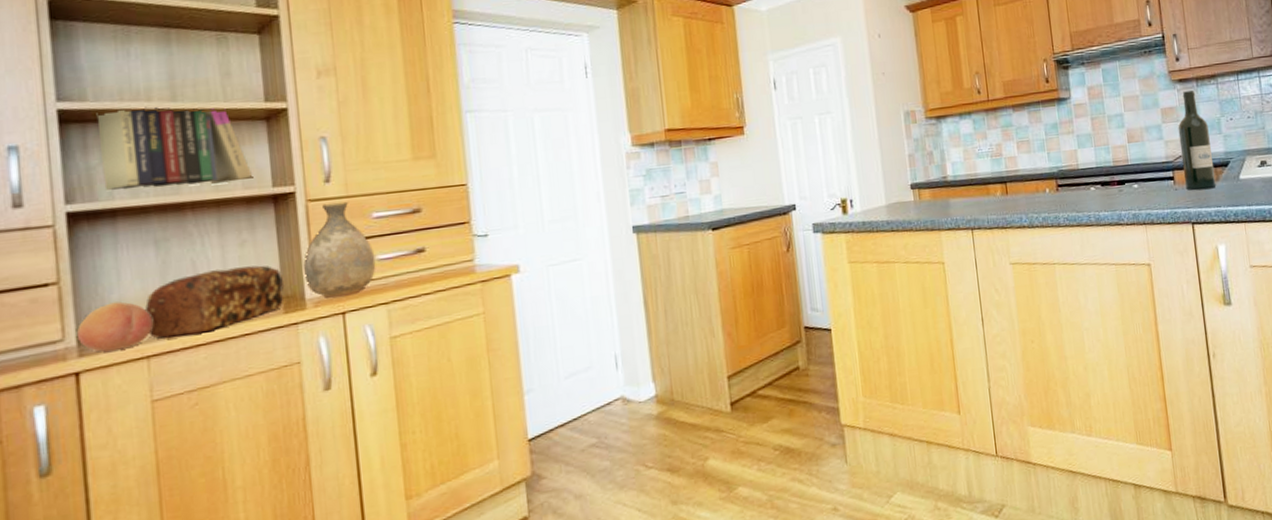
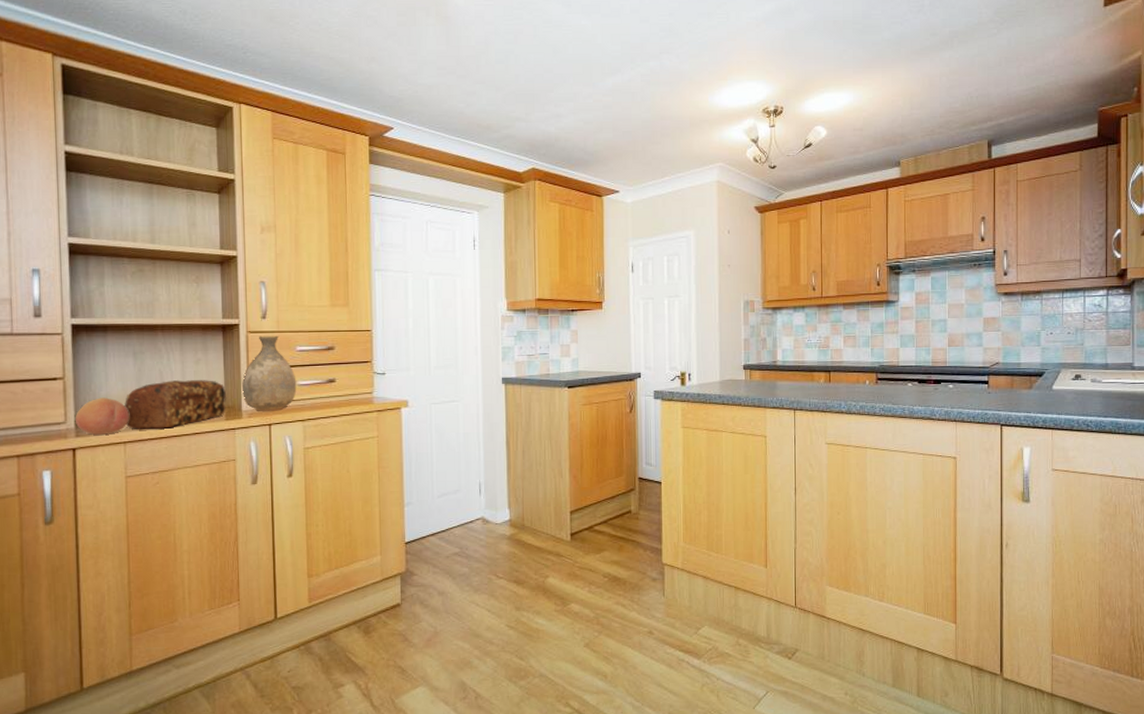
books: present [96,107,252,191] -> none [96,246,207,312]
wine bottle: present [1178,90,1217,191] -> none [998,304,1029,396]

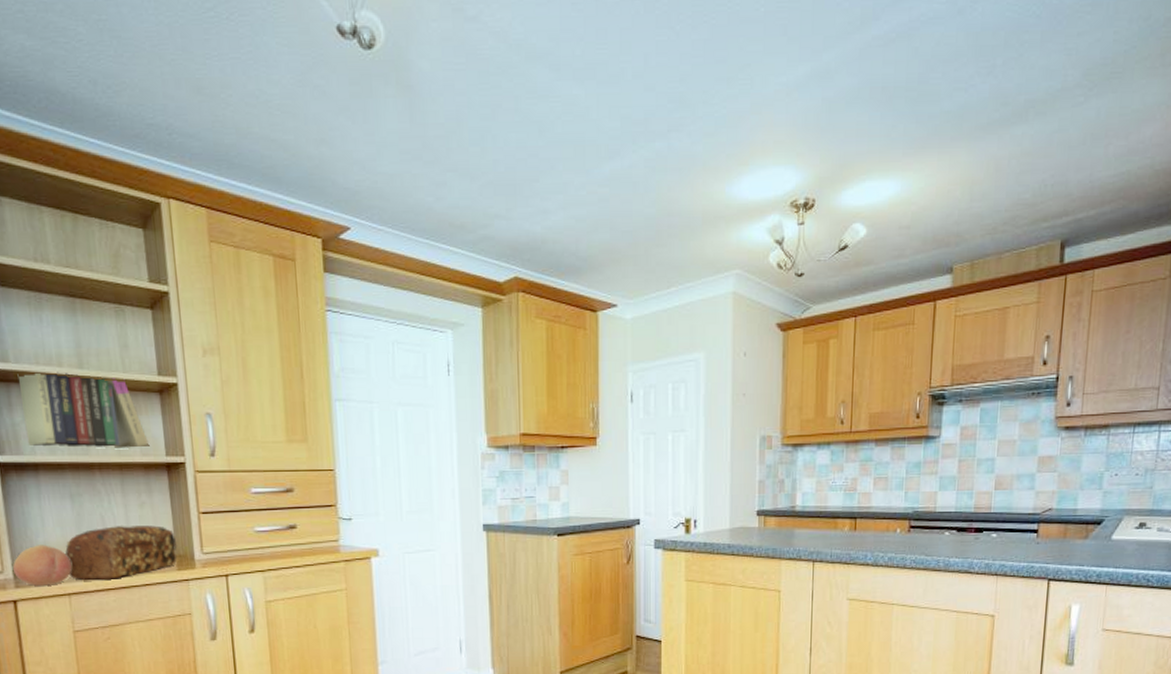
books: none [96,246,207,312] -> present [17,372,148,448]
vase: present [242,335,297,412] -> none [193,475,254,562]

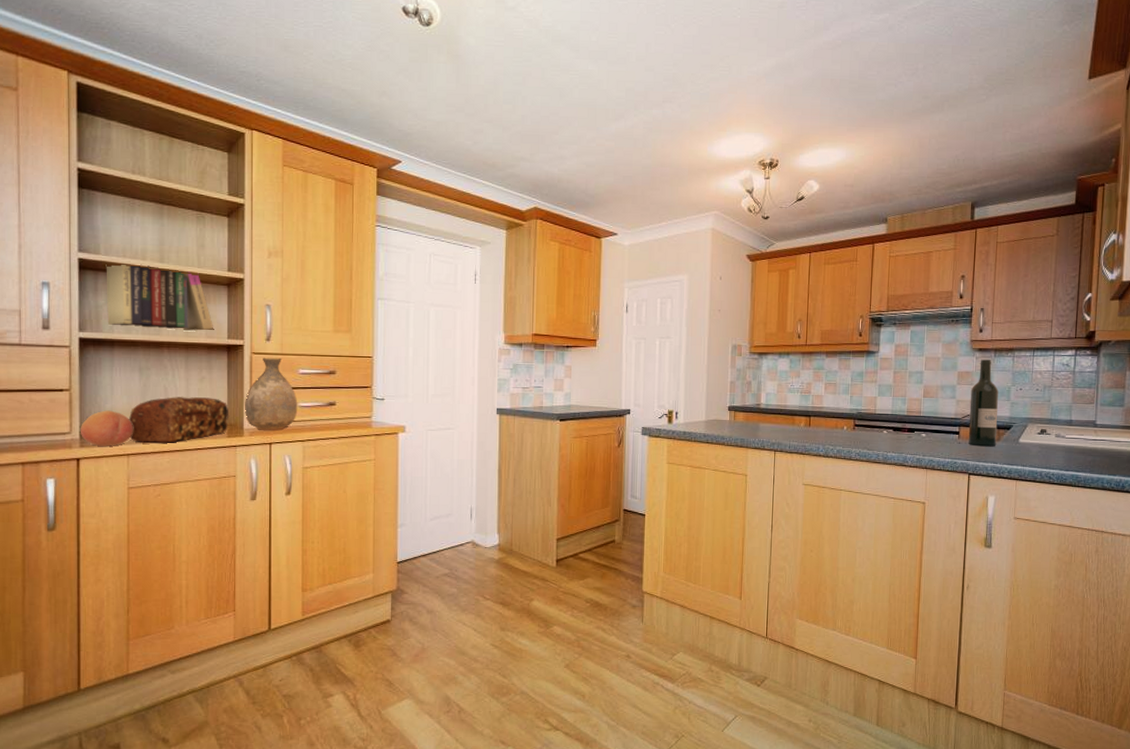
vase: none [193,475,254,562] -> present [245,357,298,432]
wine bottle: none [1048,440,1088,547] -> present [968,360,998,447]

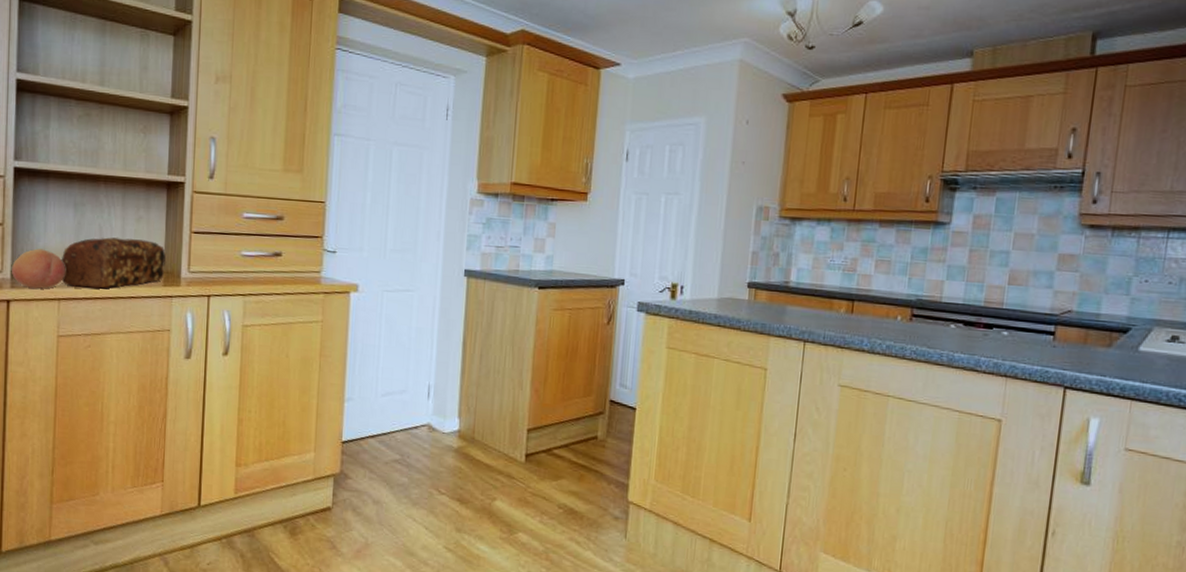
books: present [106,264,213,331] -> none [43,86,153,165]
vase: present [245,357,298,432] -> none [183,197,240,283]
wine bottle: present [968,360,998,447] -> none [1066,239,1114,355]

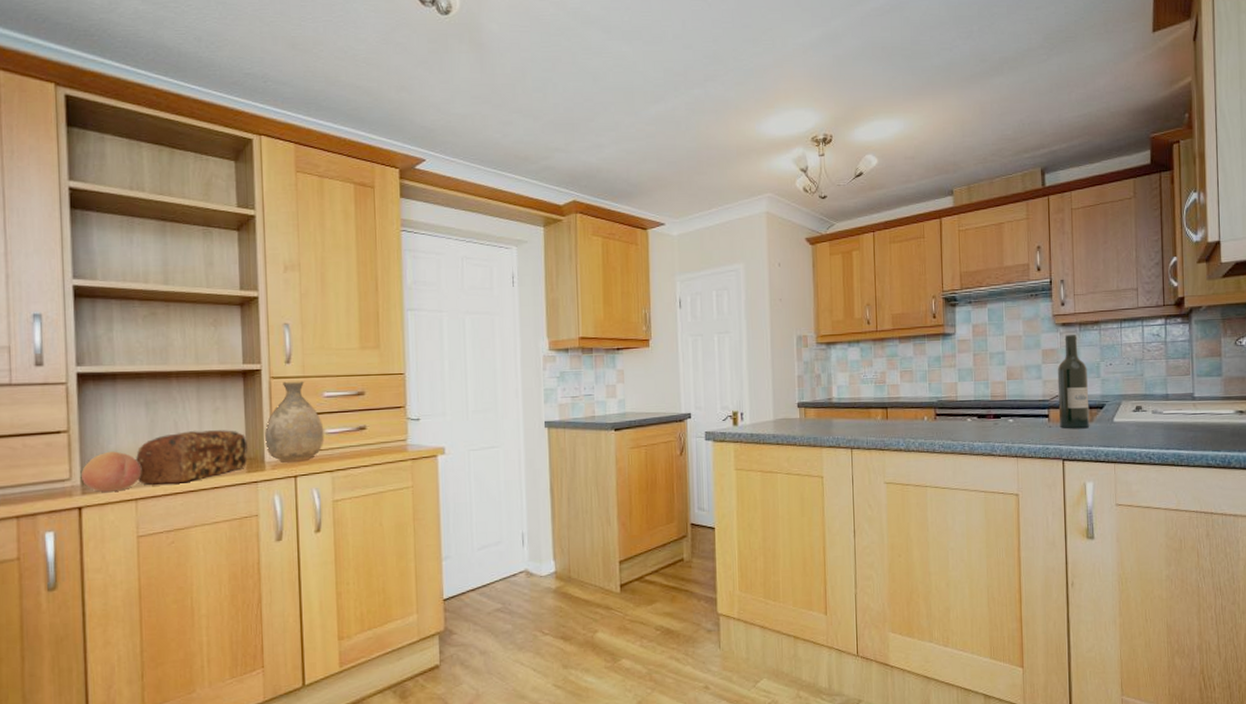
vase: none [183,197,240,283] -> present [265,381,324,464]
wine bottle: none [1066,239,1114,355] -> present [1057,335,1090,430]

